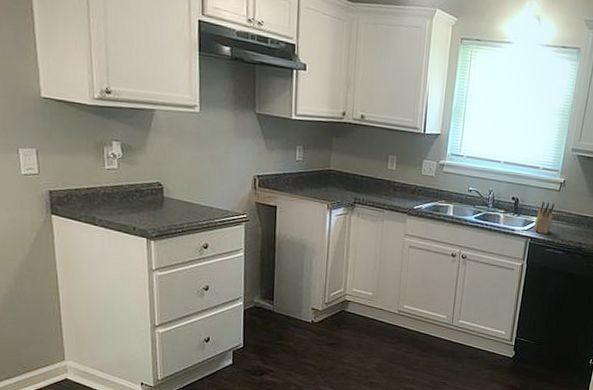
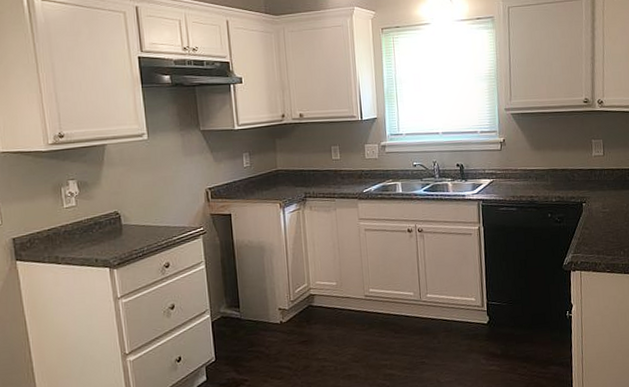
knife block: present [534,201,555,234] -> none [483,162,500,195]

